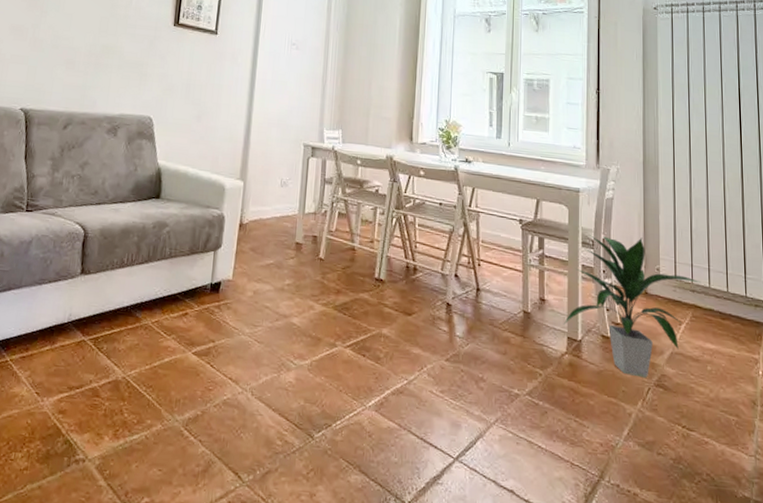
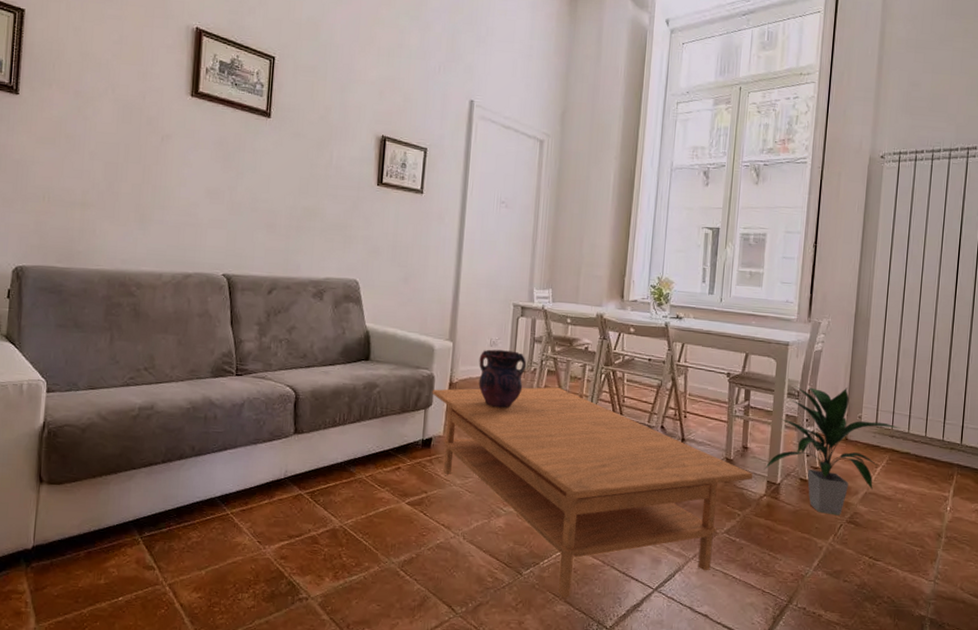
coffee table: none [221,230,553,468] -> present [432,387,753,599]
vase: none [269,189,318,252] -> present [478,349,527,408]

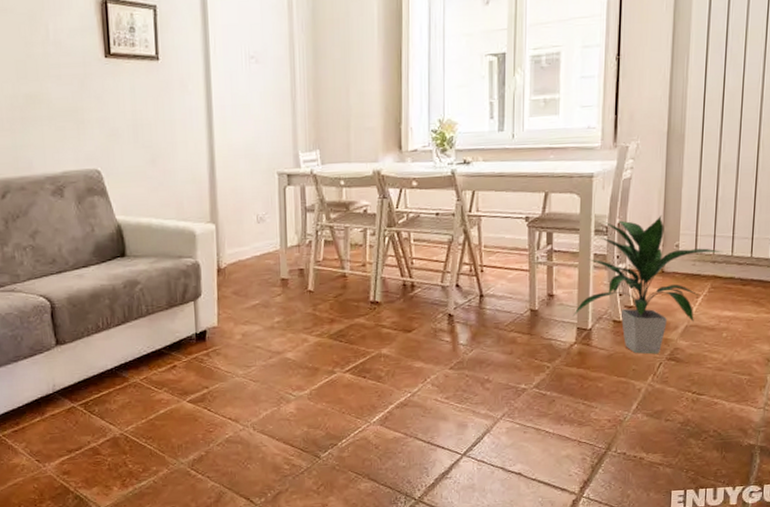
coffee table: present [432,387,753,599] -> none [199,257,562,476]
vase: present [478,349,527,408] -> none [247,224,301,289]

